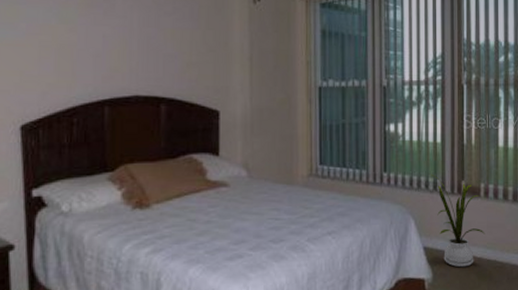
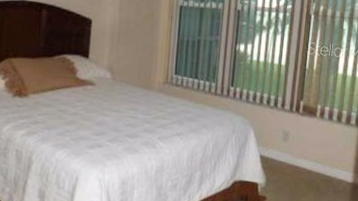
house plant: present [429,174,486,268] -> none [271,92,318,177]

